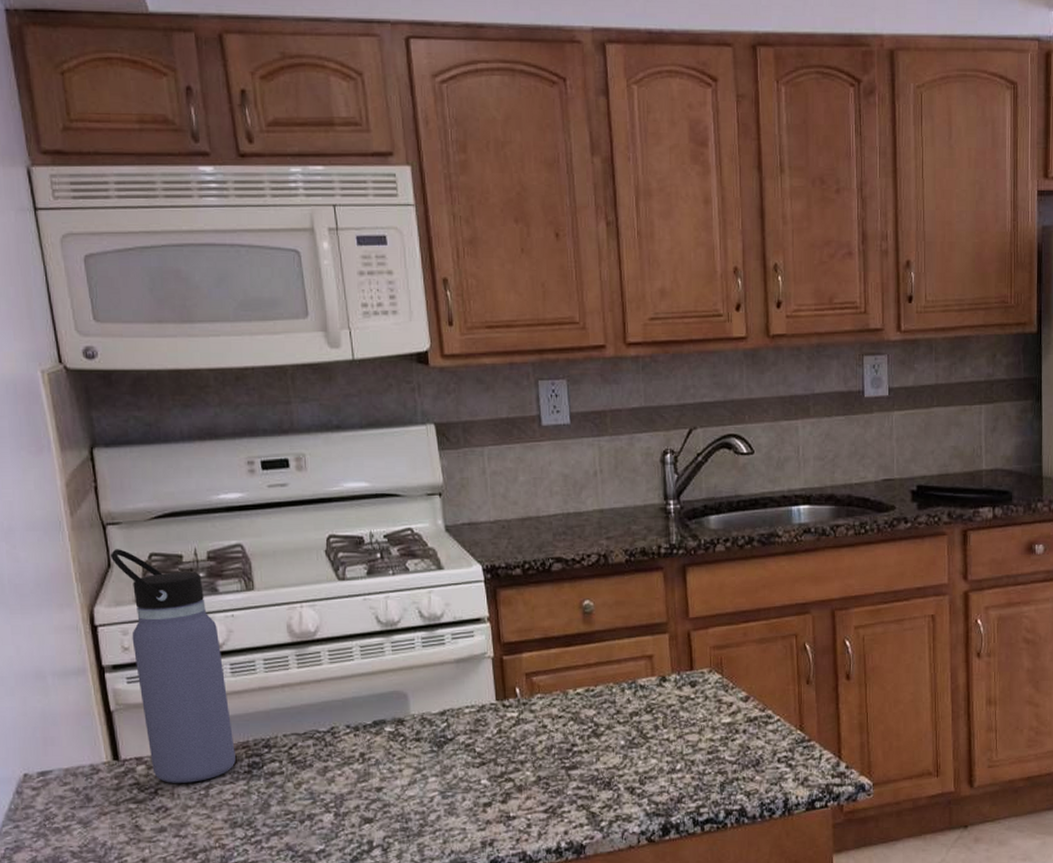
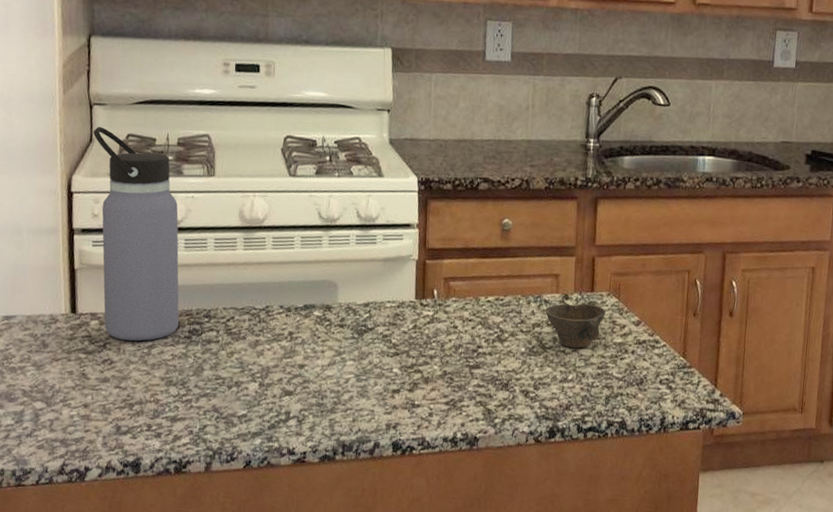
cup: none [642,684,709,734] -> present [545,303,606,348]

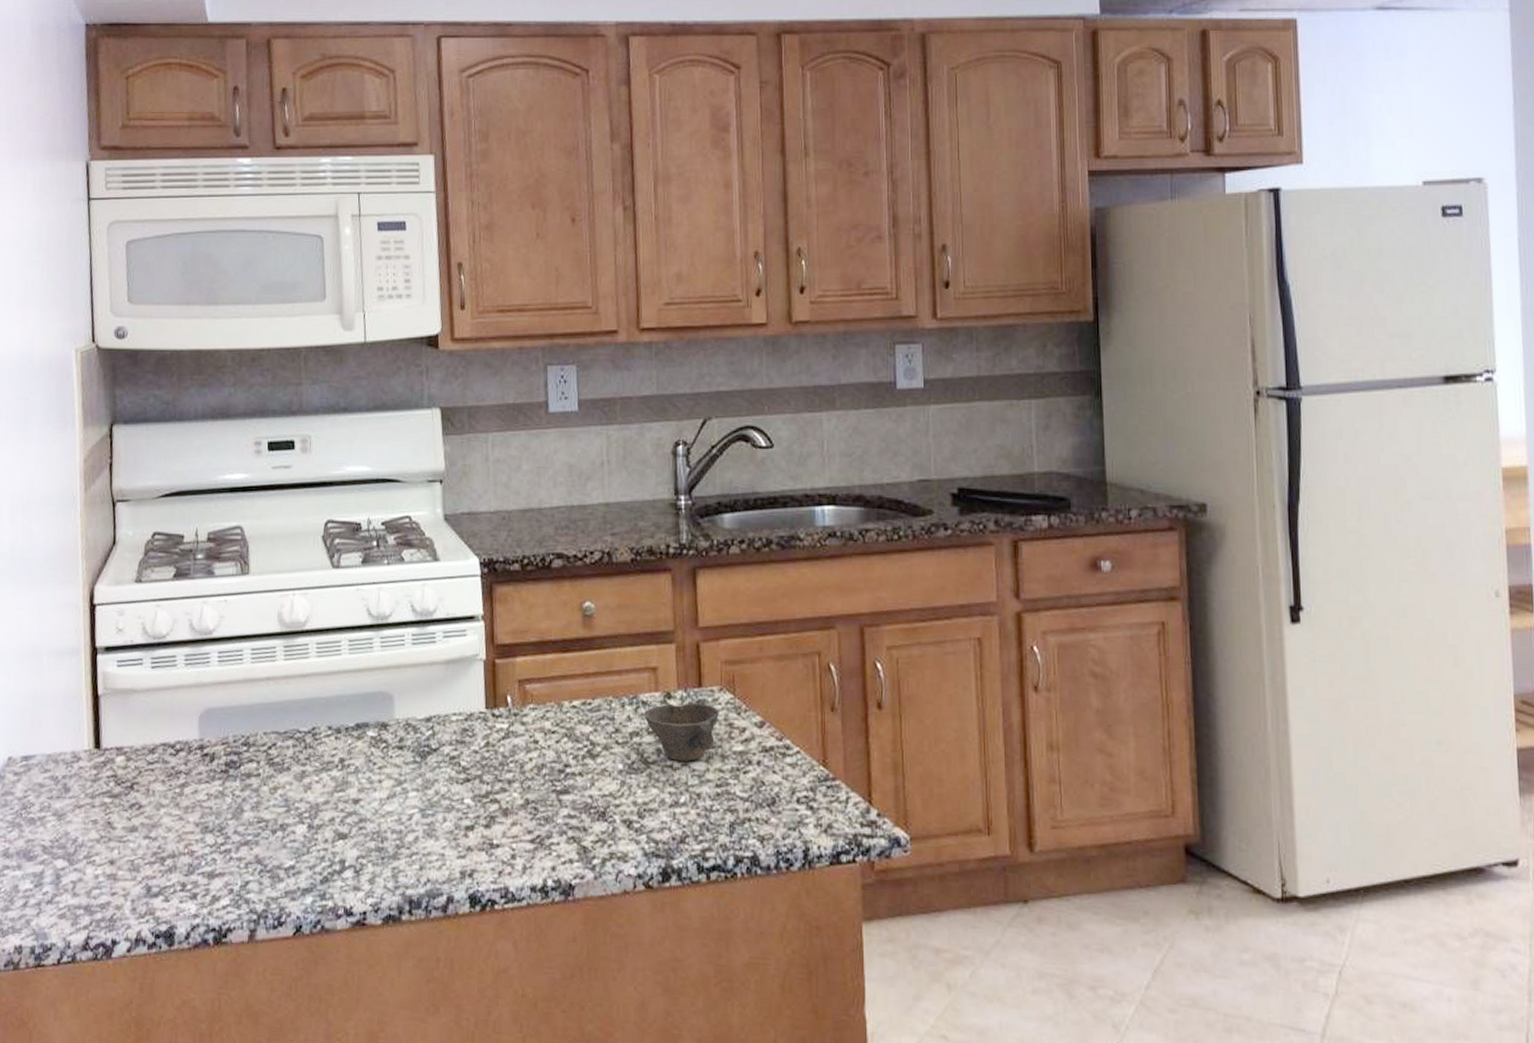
water bottle: present [92,127,179,341] -> none [116,526,214,779]

